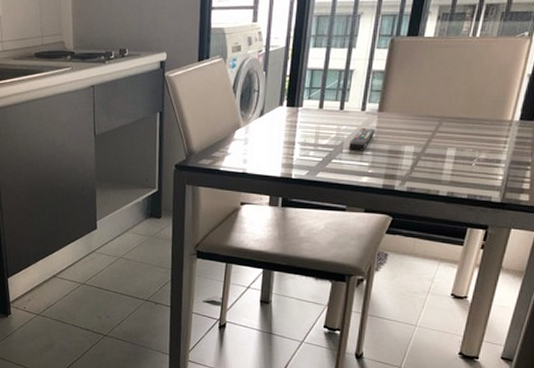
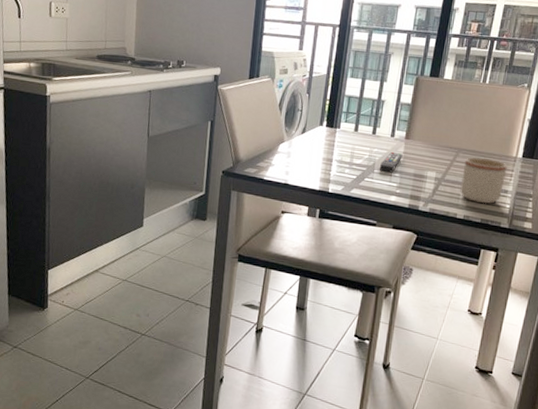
mug: none [443,126,501,177] -> present [460,157,507,204]

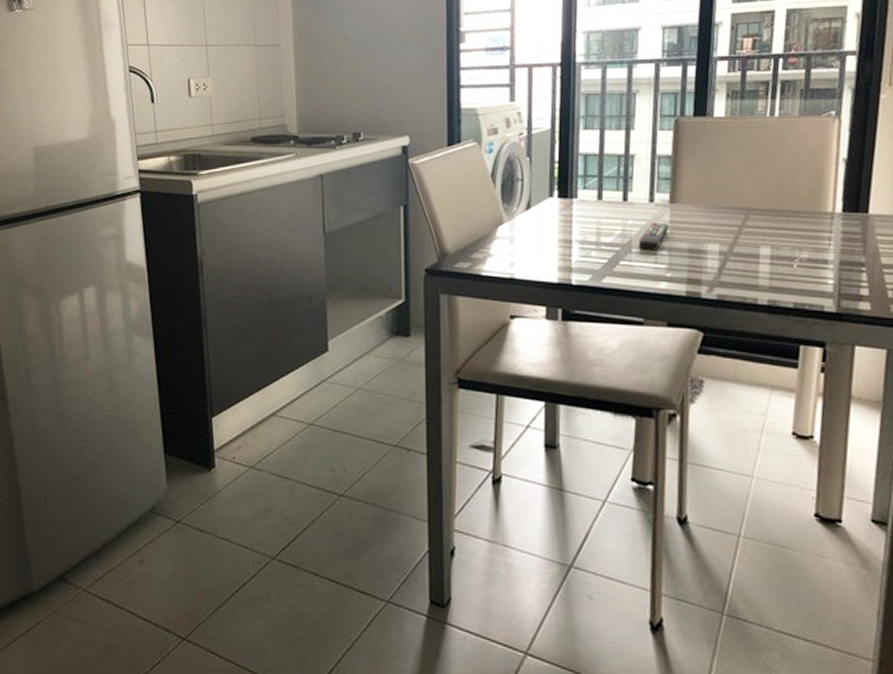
mug: present [460,157,507,204] -> none [757,219,822,282]

